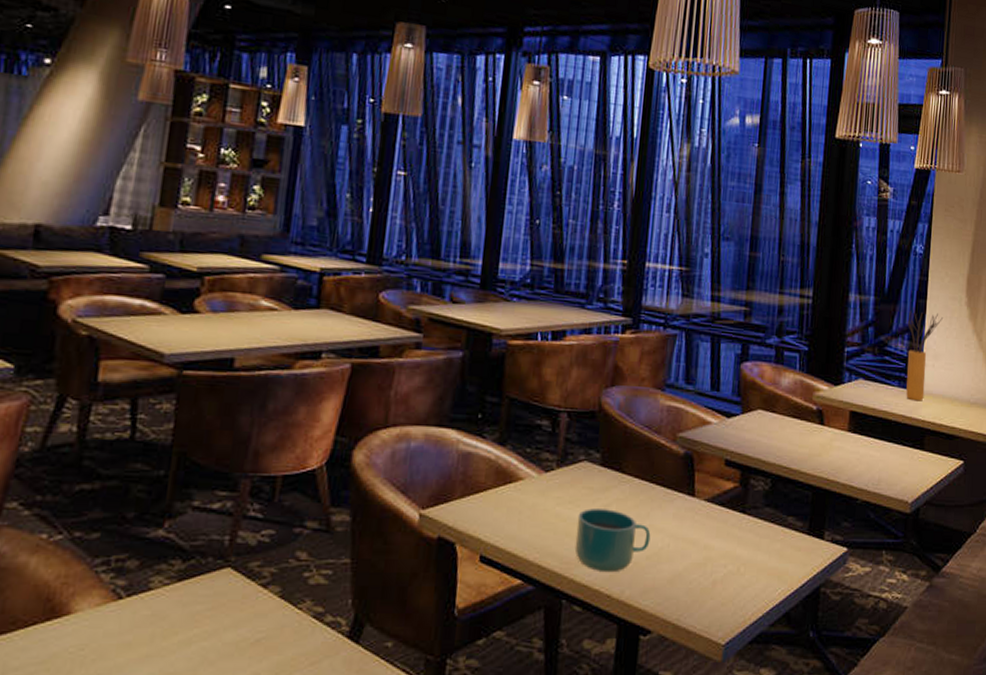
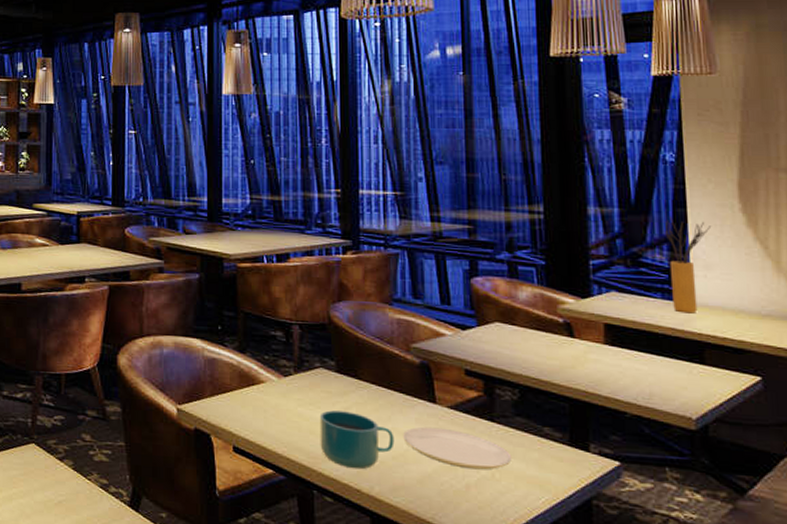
plate: none [659,522,757,565] -> present [403,426,512,470]

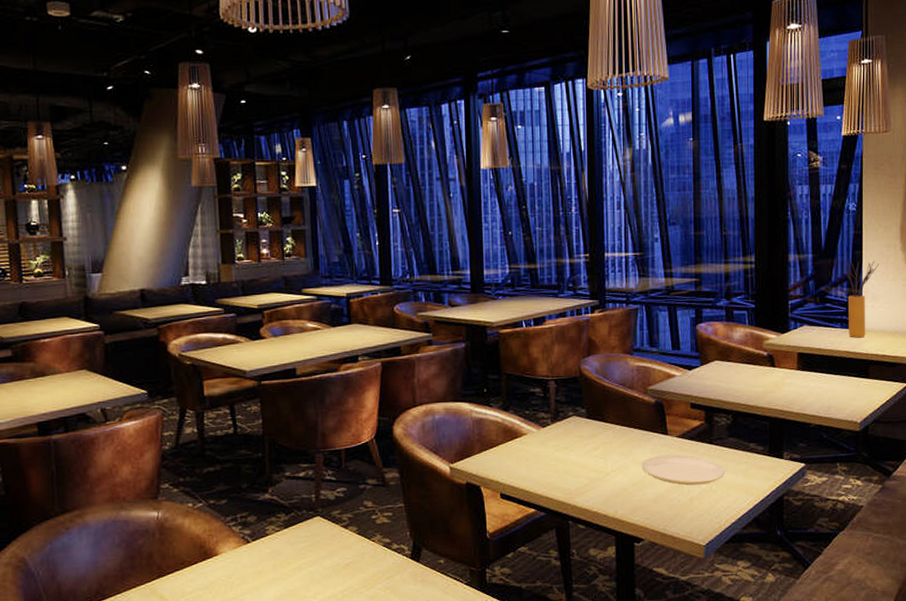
cup: present [319,410,395,470] -> none [573,450,635,499]

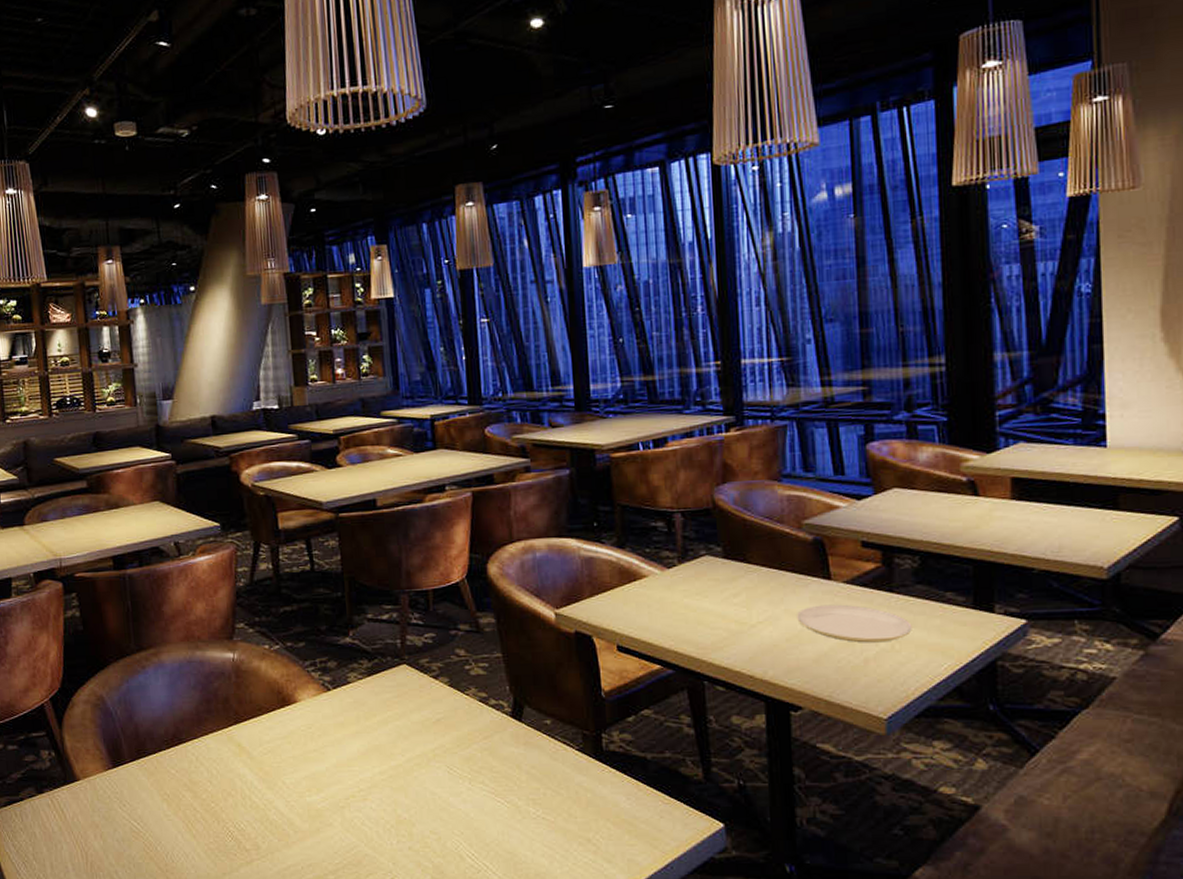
vase: present [845,259,880,338] -> none [1078,355,1131,458]

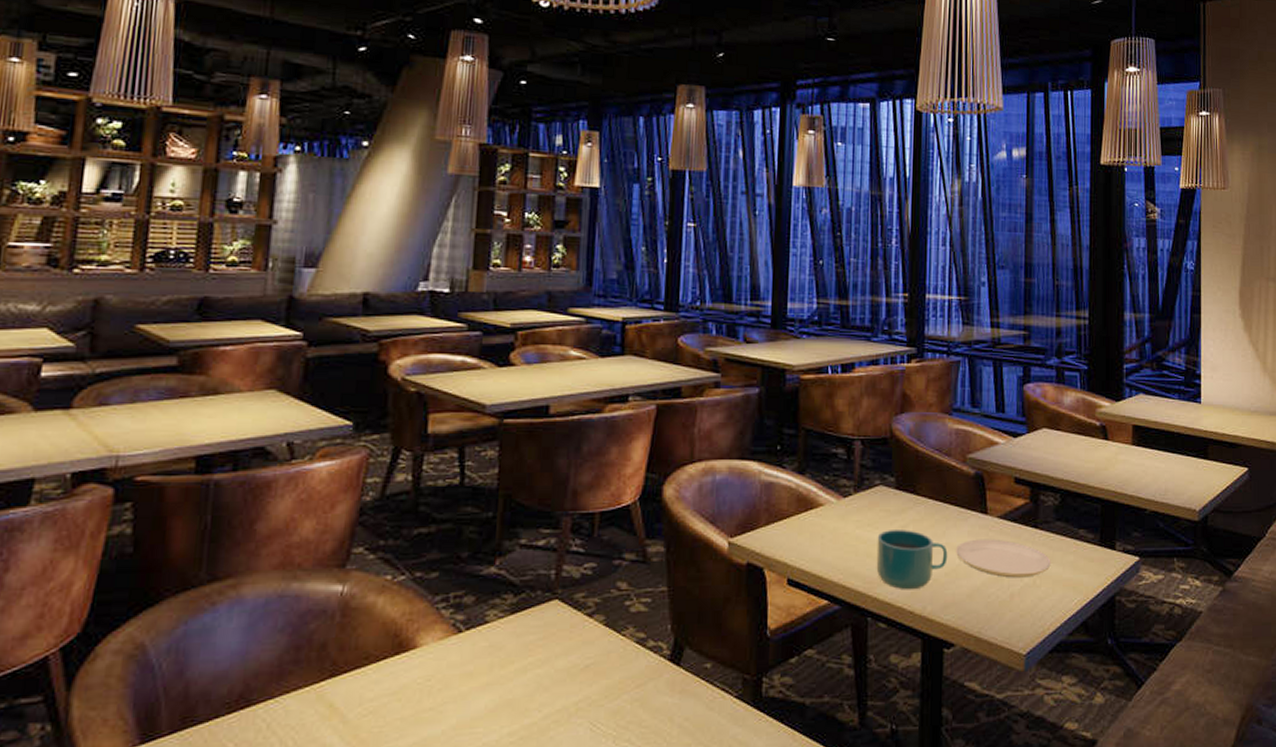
cup: none [707,597,788,656] -> present [876,530,948,590]

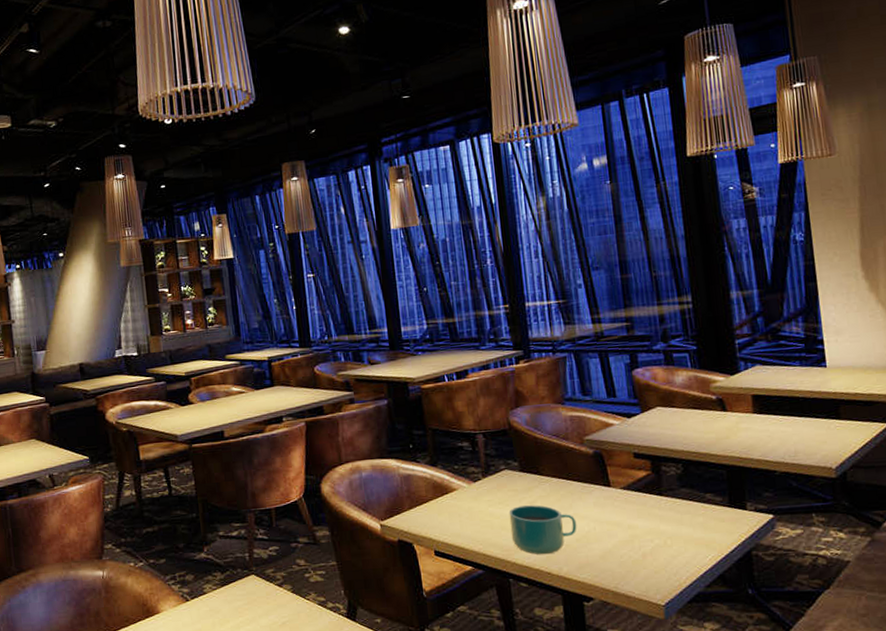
plate: present [956,539,1051,578] -> none [584,507,681,540]

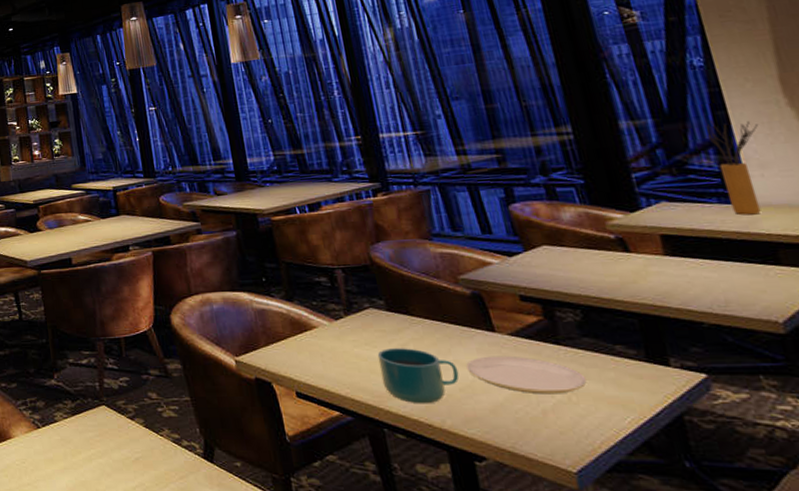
plate: none [584,507,681,540] -> present [466,355,587,395]
vase: none [798,291,840,377] -> present [704,120,761,216]

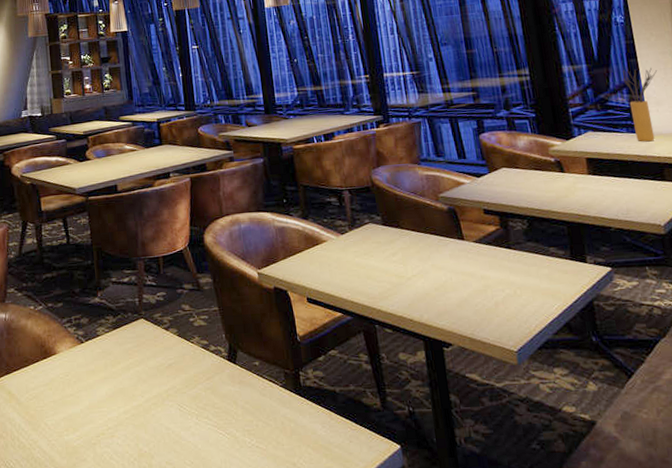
cup: present [377,348,459,404] -> none [373,256,435,303]
plate: present [466,355,587,395] -> none [441,259,528,290]

